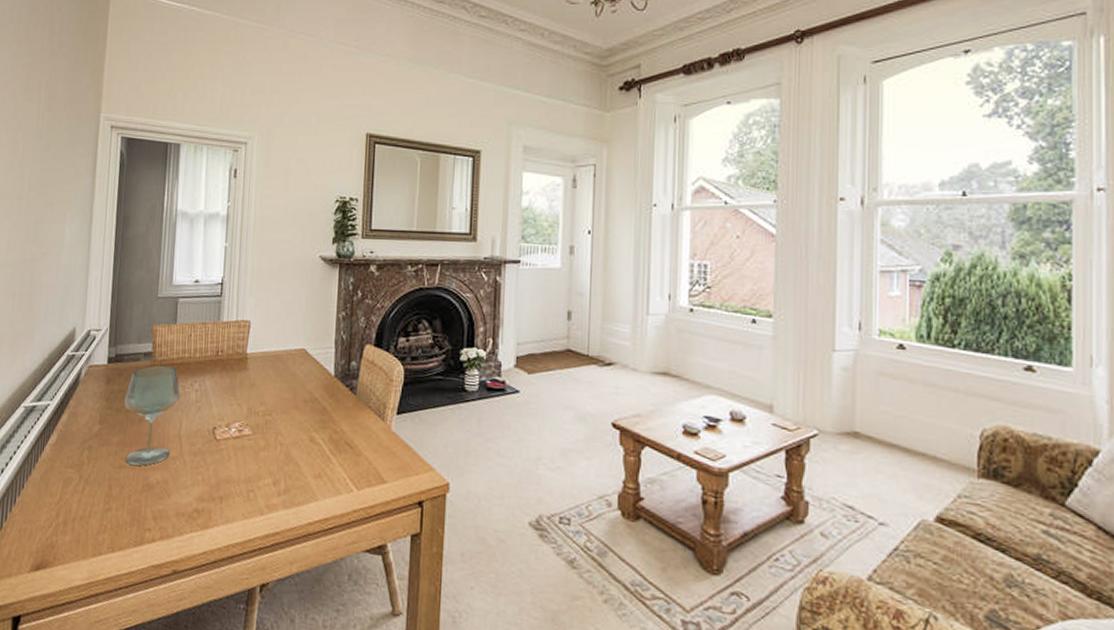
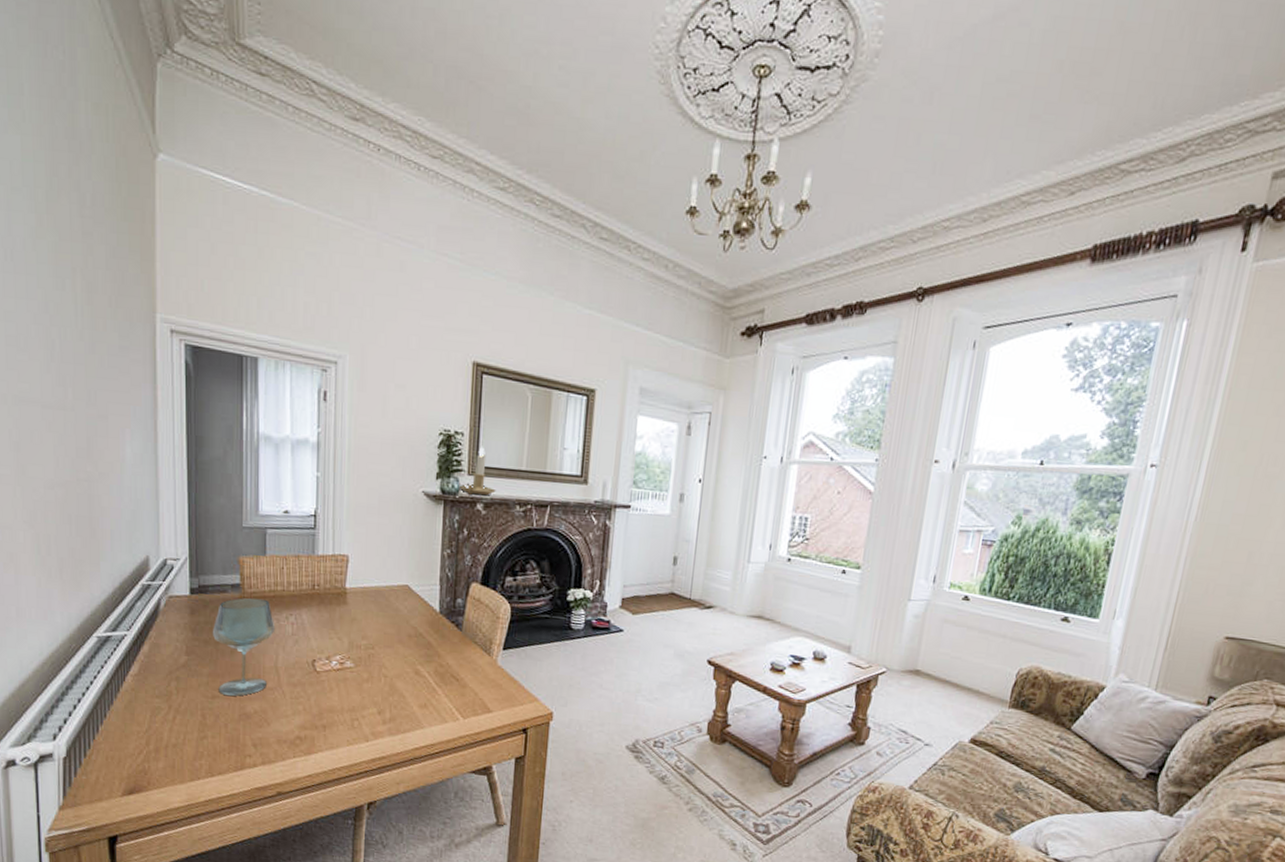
candlestick: none [353,210,388,258] -> present [459,446,496,496]

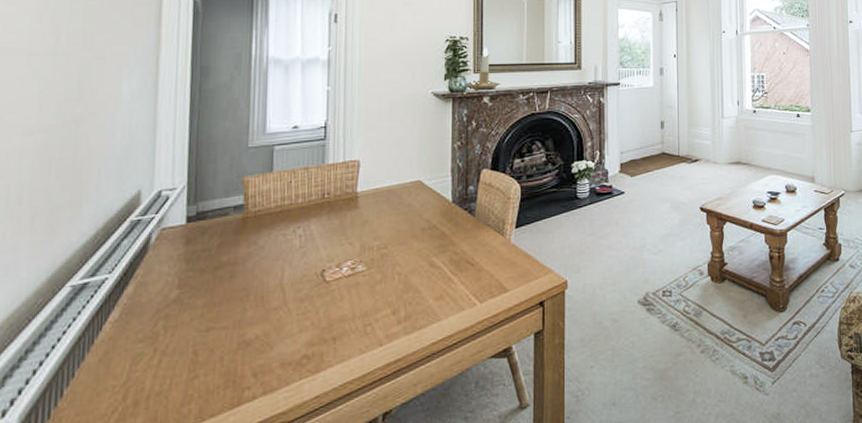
wine glass: present [212,597,276,697] -> none [209,216,282,326]

